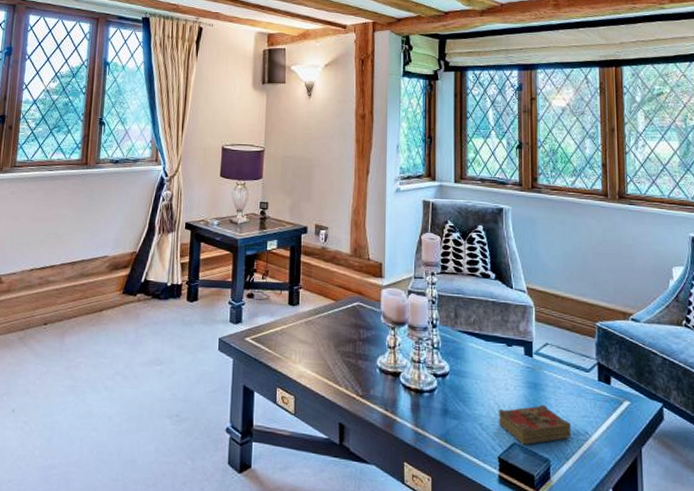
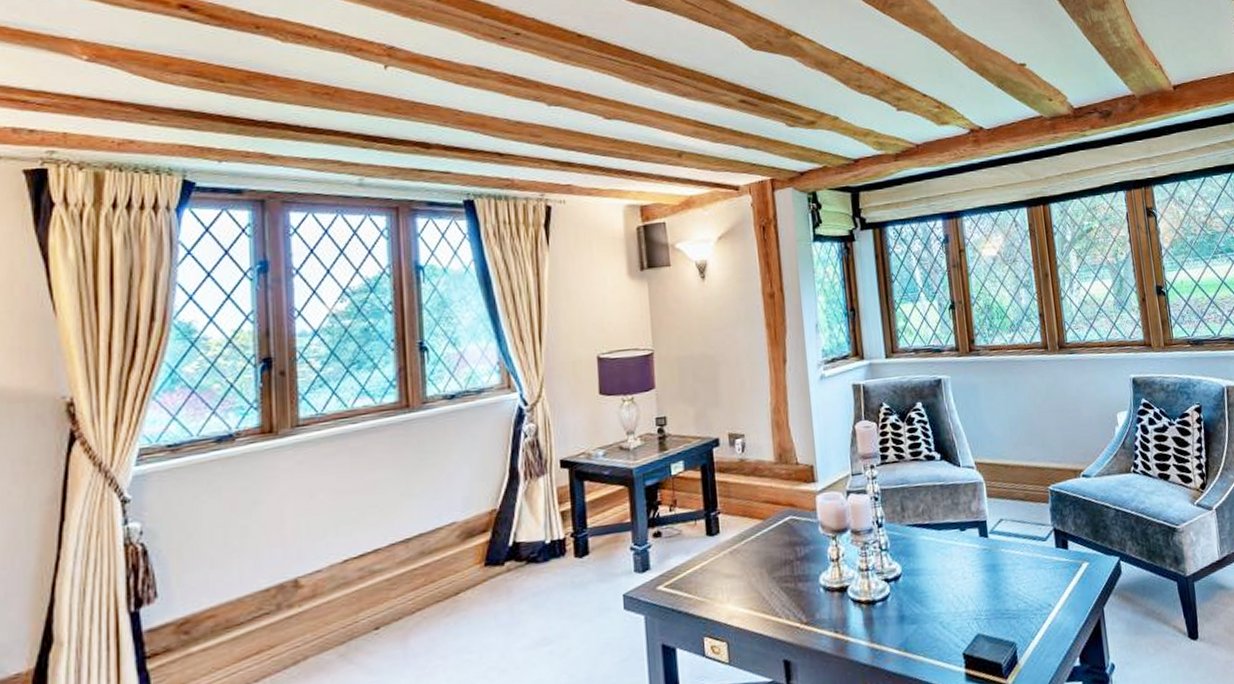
book: present [498,404,572,445] -> none [957,585,1035,634]

